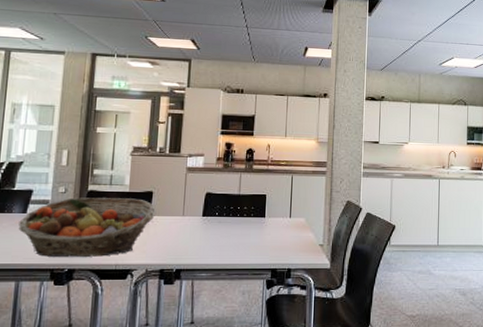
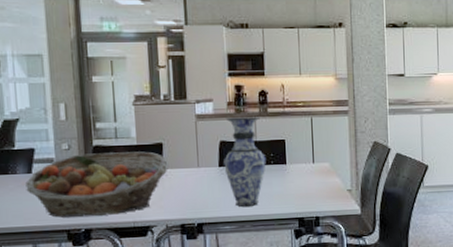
vase: none [207,172,247,255] -> present [224,117,266,207]

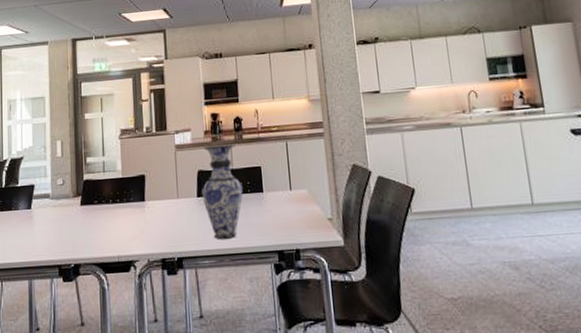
fruit basket: present [25,151,168,218] -> none [25,184,150,253]

